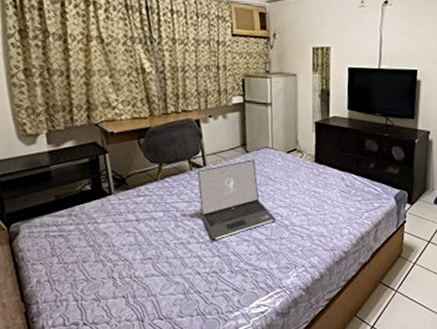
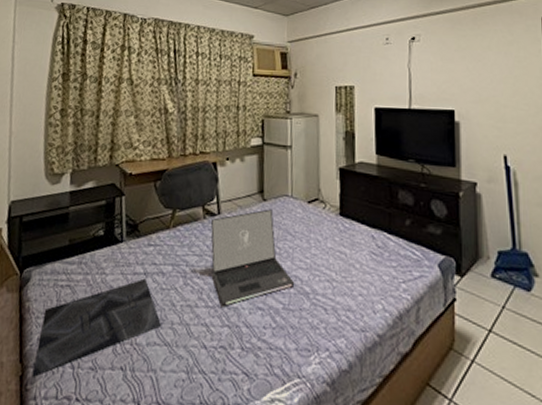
tote bag: none [36,224,157,312] -> present [31,278,161,377]

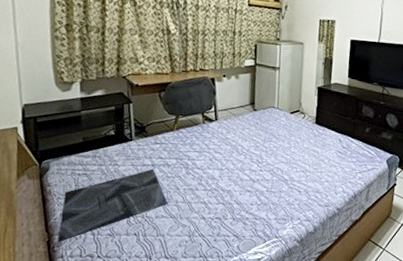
laptop: present [210,209,295,306] -> none [209,117,277,189]

